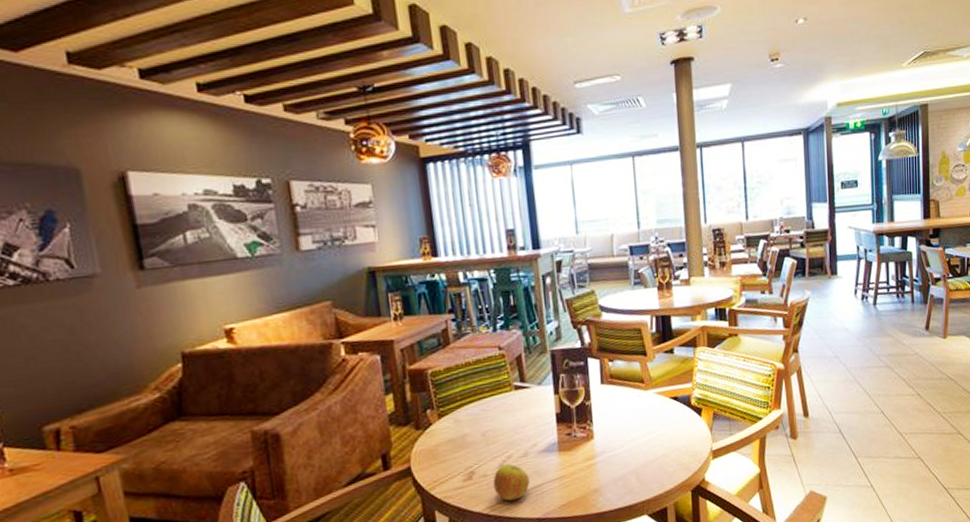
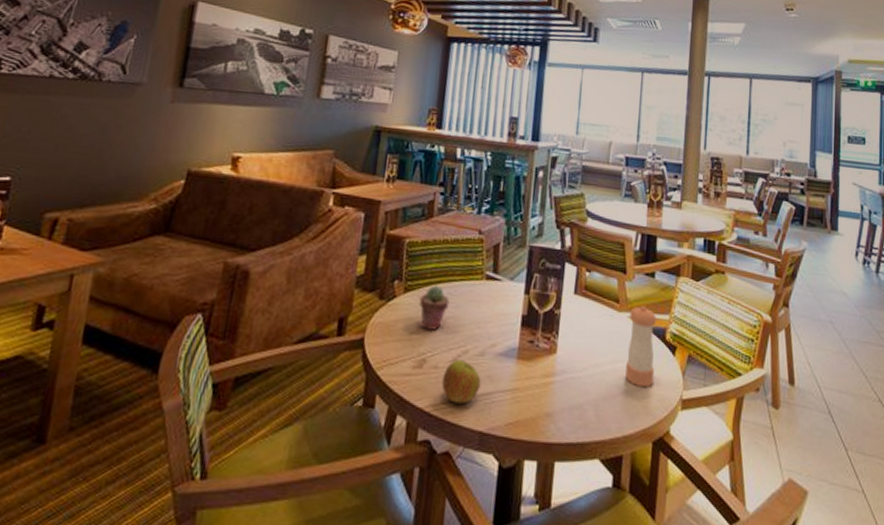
potted succulent: none [455,405,485,446] -> present [419,285,450,330]
pepper shaker: none [655,380,685,450] -> present [625,306,657,388]

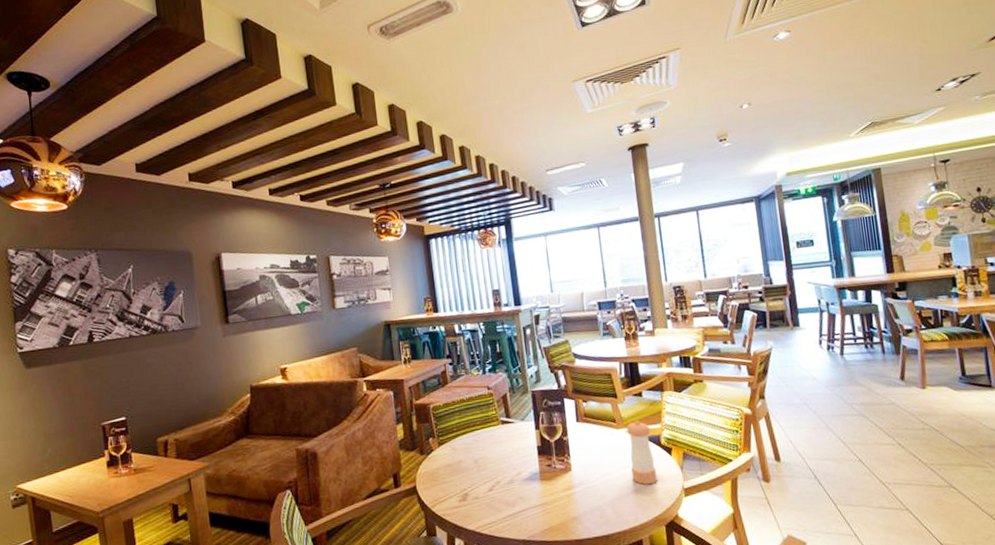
potted succulent: present [419,285,450,330] -> none [452,436,477,471]
apple: present [441,360,481,404] -> none [484,489,516,522]

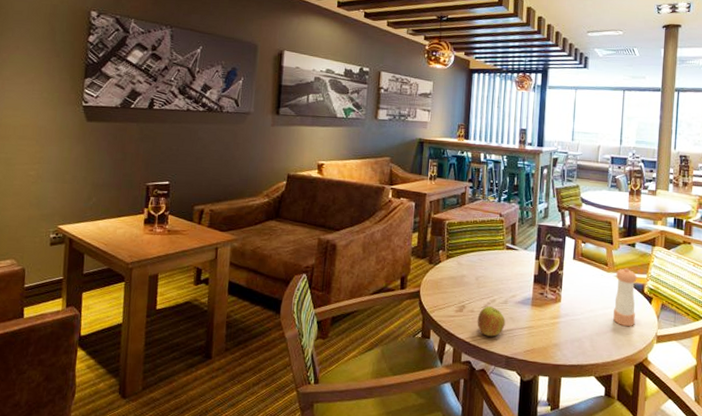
apple: none [484,489,516,522] -> present [477,306,506,337]

